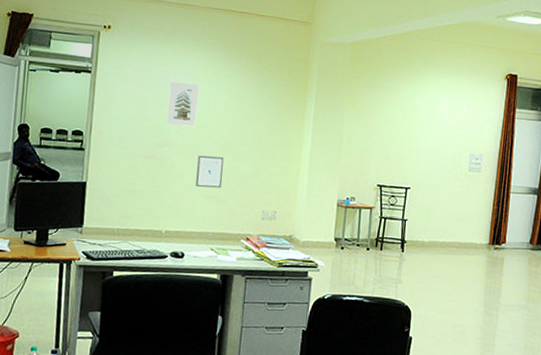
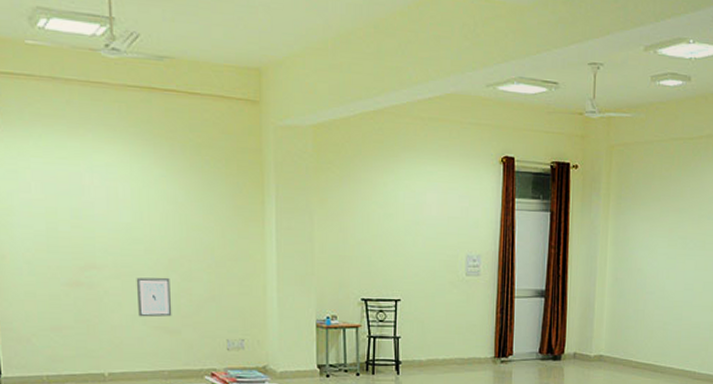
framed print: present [167,81,199,127] -> none [86,185,127,243]

